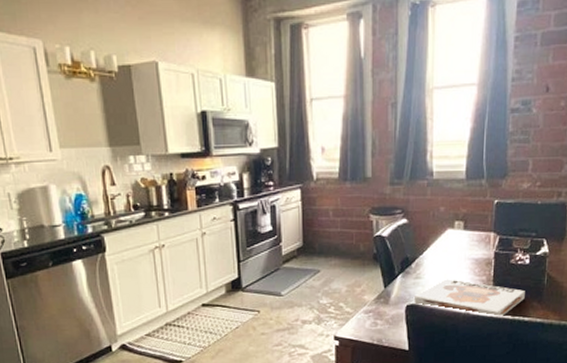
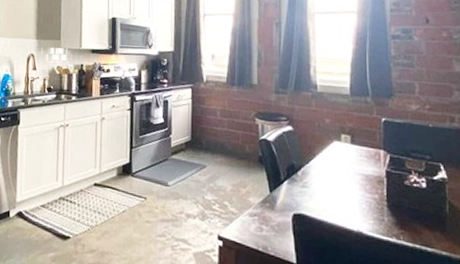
board game: present [414,279,525,317] -> none [302,192,425,243]

